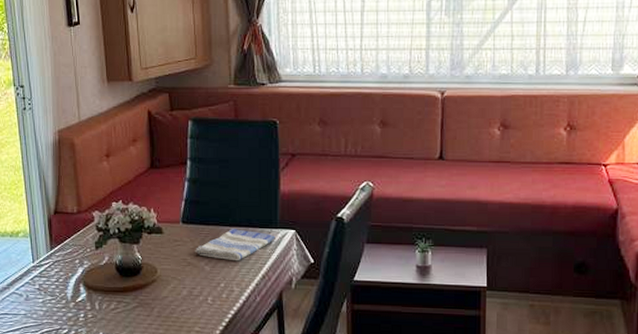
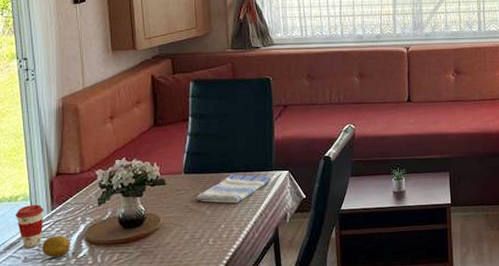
coffee cup: none [17,242,44,286] -> present [16,204,44,248]
fruit: none [42,277,69,299] -> present [42,235,70,257]

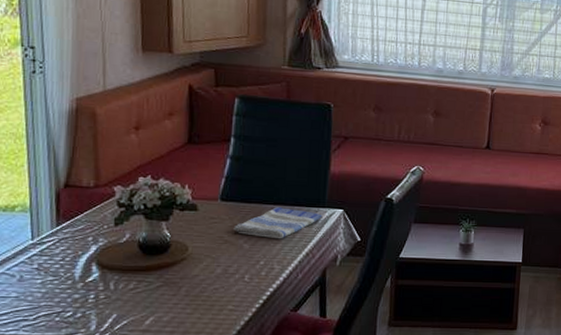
coffee cup: present [16,204,44,248] -> none [11,217,47,265]
fruit: present [42,235,70,257] -> none [42,255,78,279]

